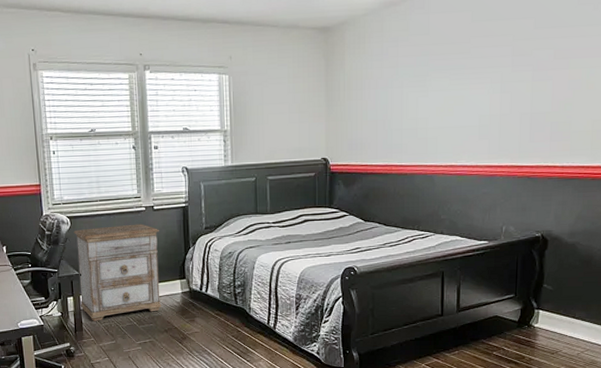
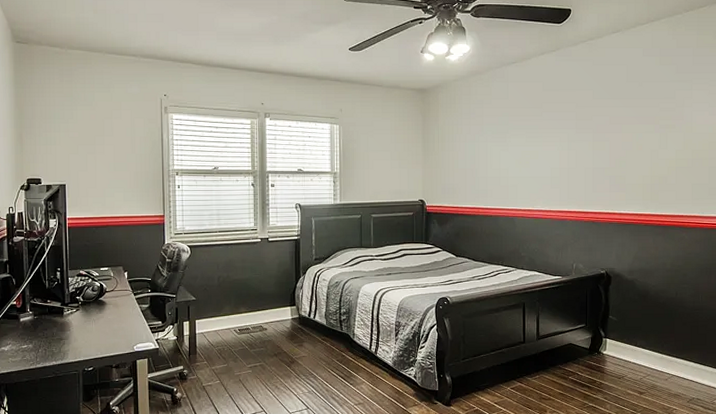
nightstand: present [74,224,162,321] -> none [193,254,273,345]

